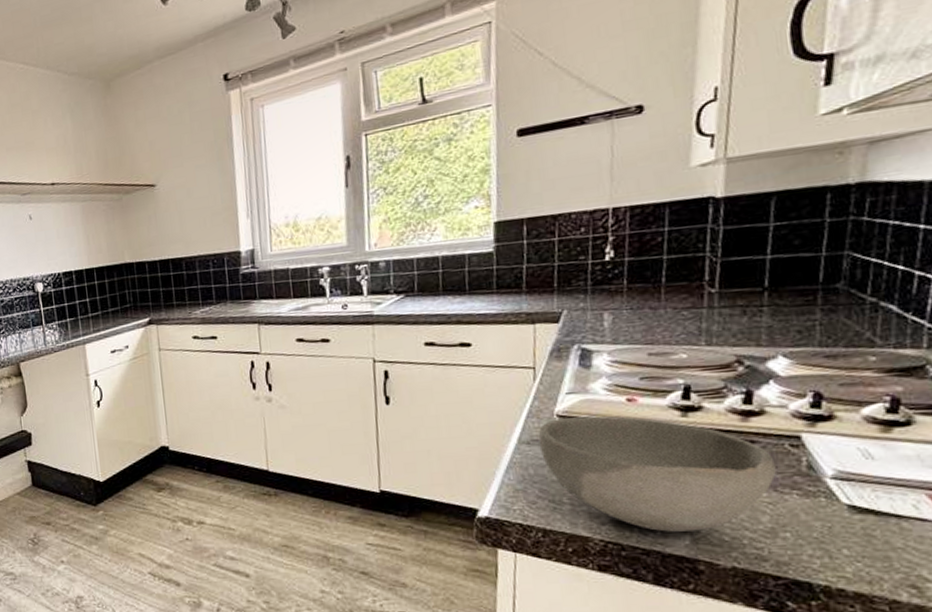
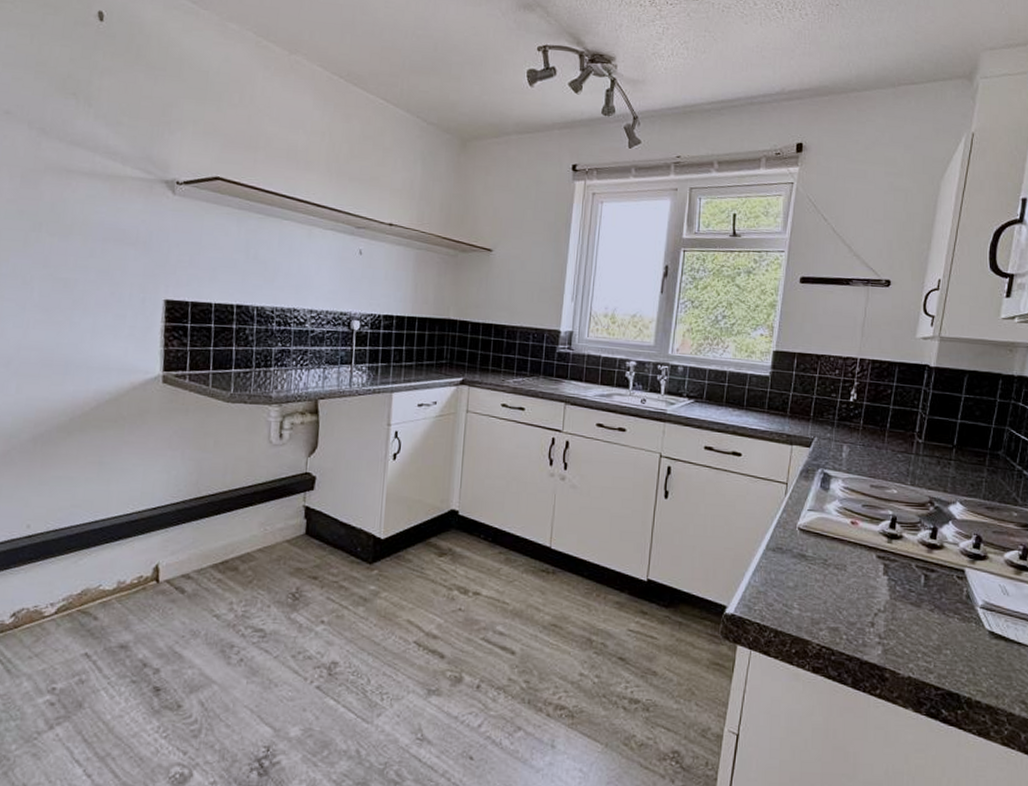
bowl: present [538,415,776,532] -> none [782,531,946,643]

